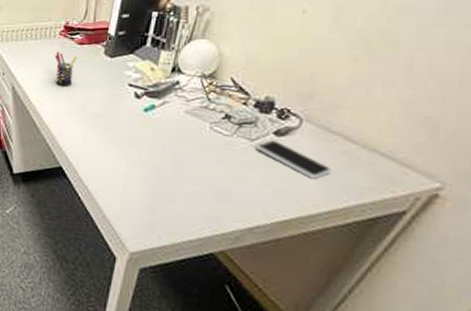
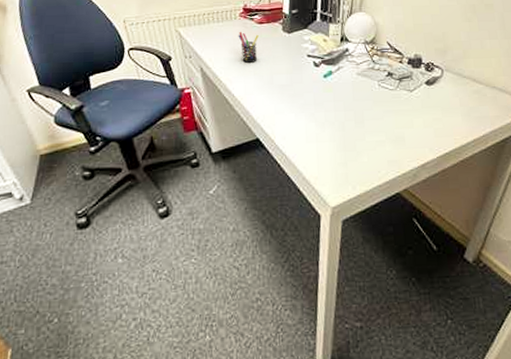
smartphone: present [255,140,331,179] -> none [414,89,470,116]

